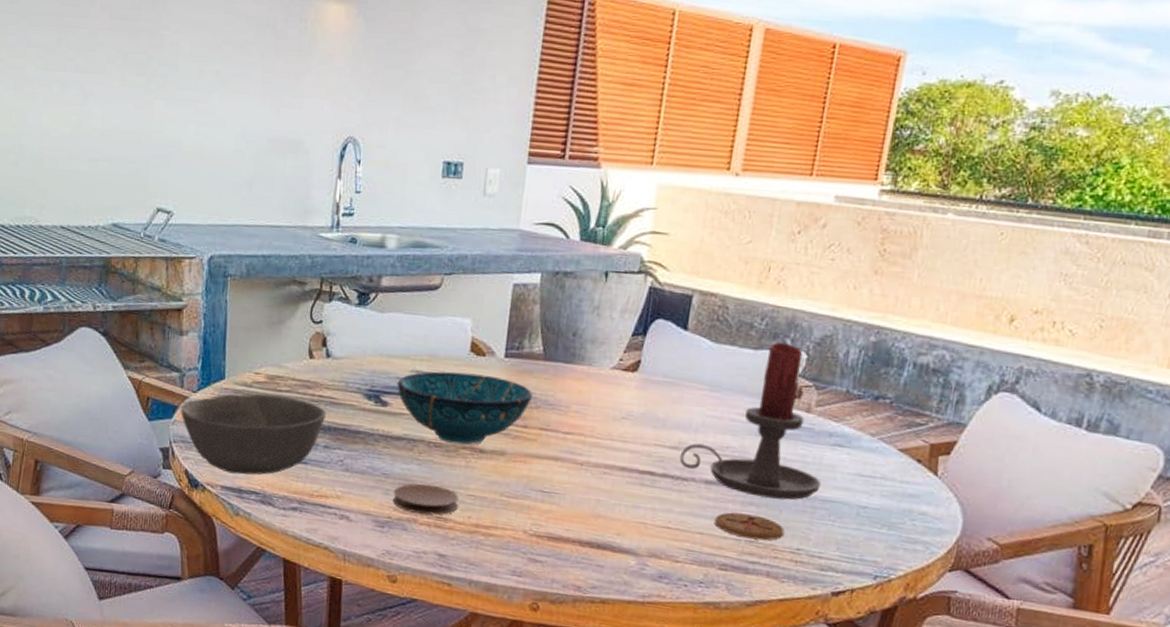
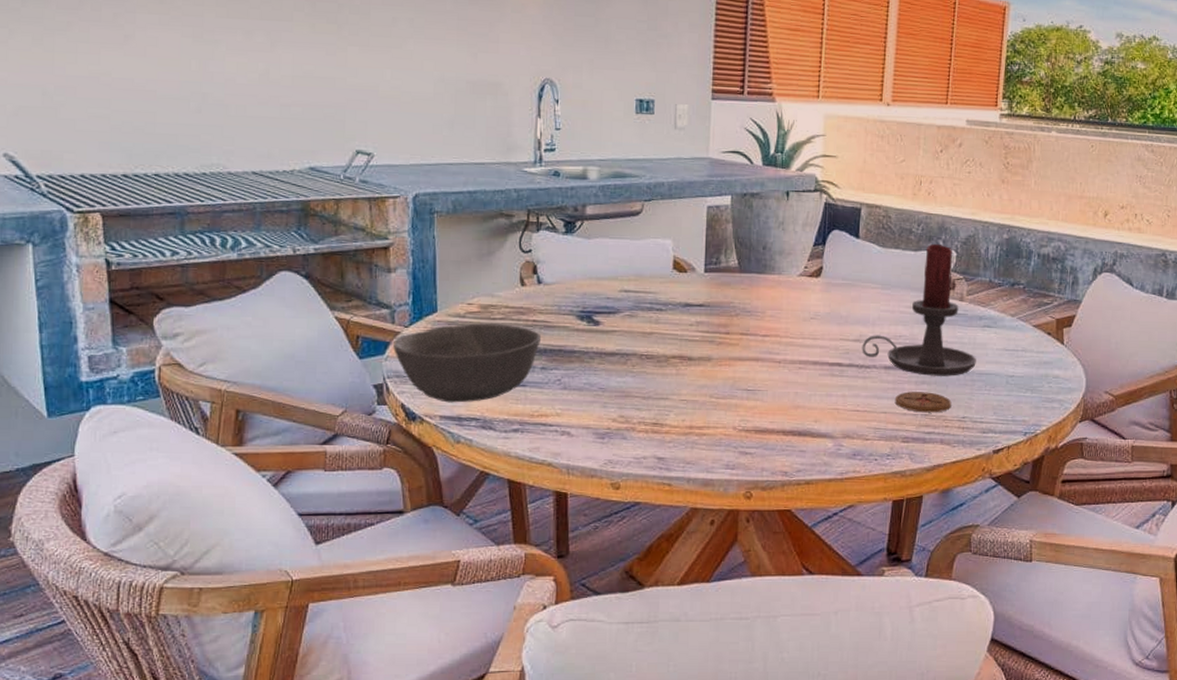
coaster: present [393,483,459,515] -> none [611,394,672,422]
decorative bowl: present [396,371,534,446] -> none [607,288,733,355]

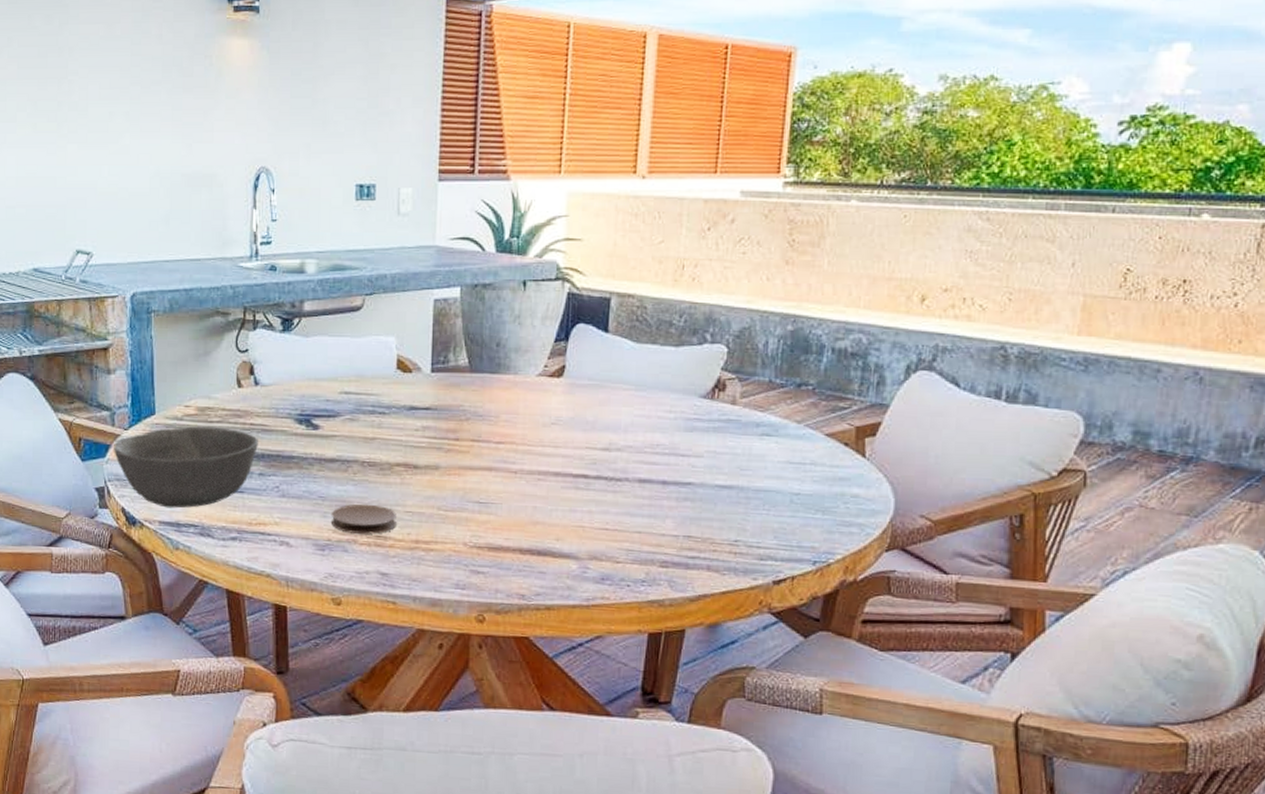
coaster: none [611,394,672,422] -> present [332,504,397,534]
candle holder: present [862,243,976,376] -> none [611,337,752,493]
coaster: present [894,391,952,413] -> none [651,509,721,535]

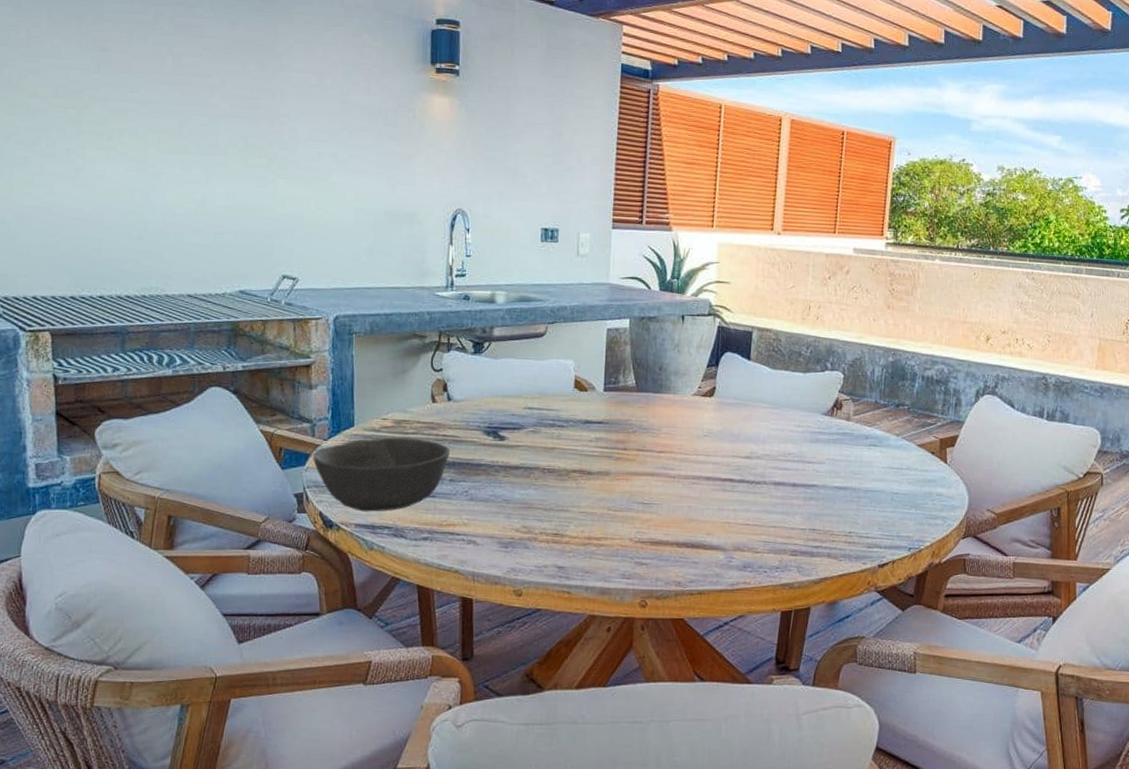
coaster: present [332,504,397,534] -> none [515,506,572,532]

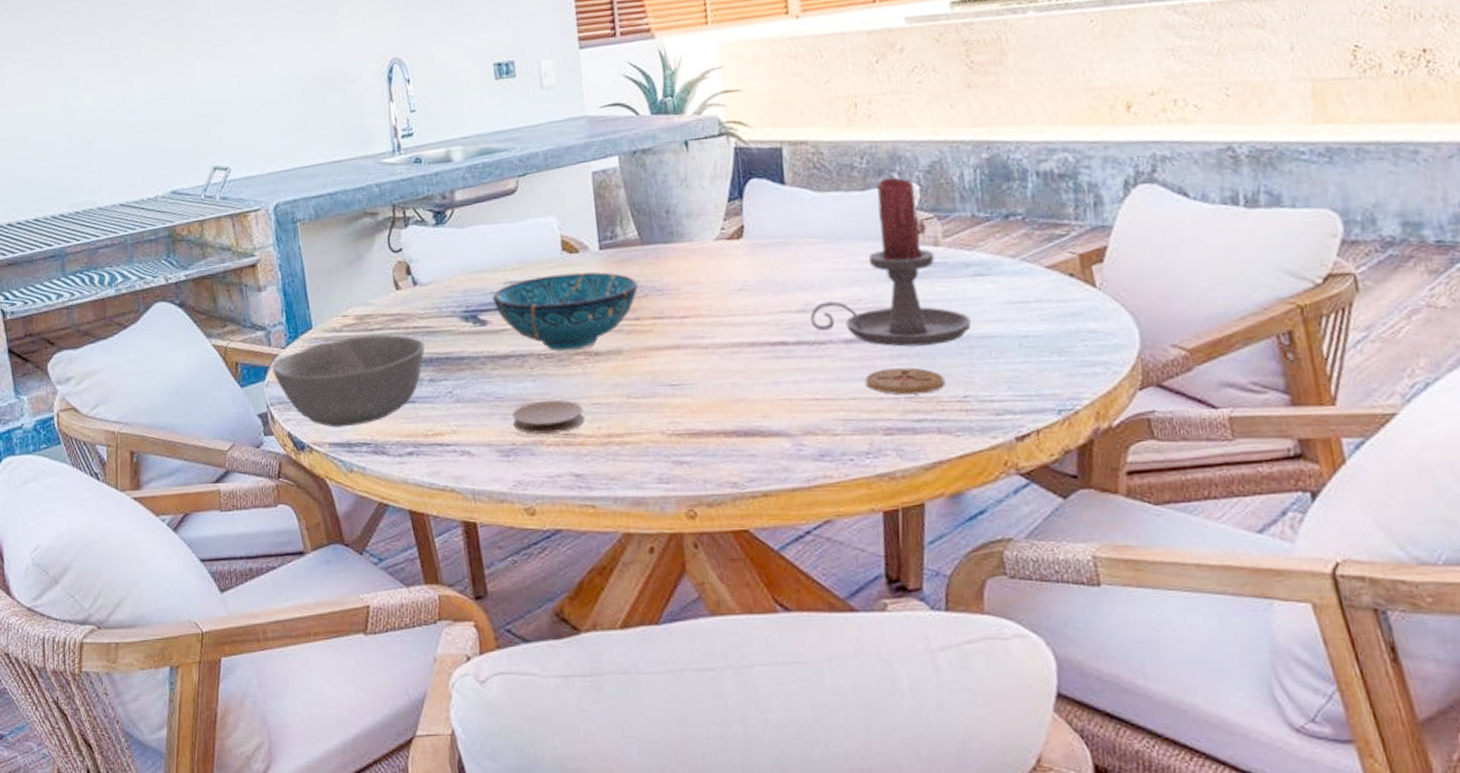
decorative bowl: none [512,406,630,469] -> present [492,271,639,352]
coaster: none [515,506,572,532] -> present [512,399,584,434]
candle holder: none [752,365,862,493] -> present [809,177,971,347]
coaster: none [783,507,839,528] -> present [864,367,946,395]

